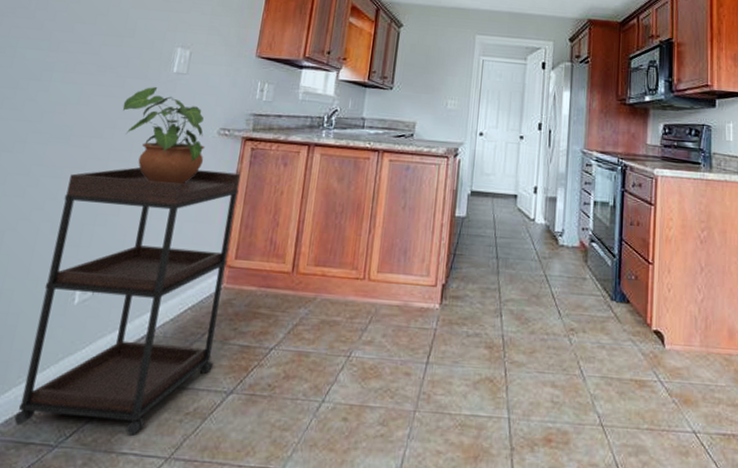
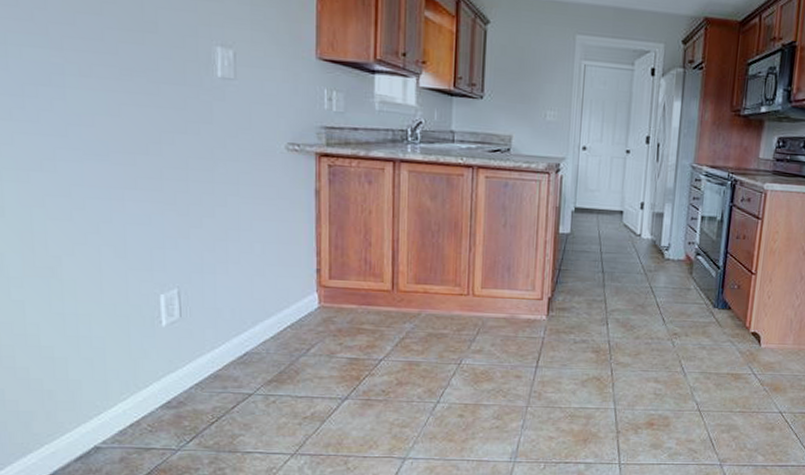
shelving unit: present [14,167,240,435] -> none [120,187,323,438]
potted plant: present [122,87,205,185] -> none [164,95,275,205]

